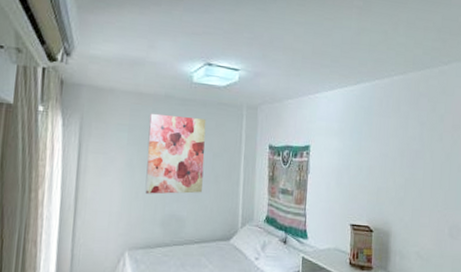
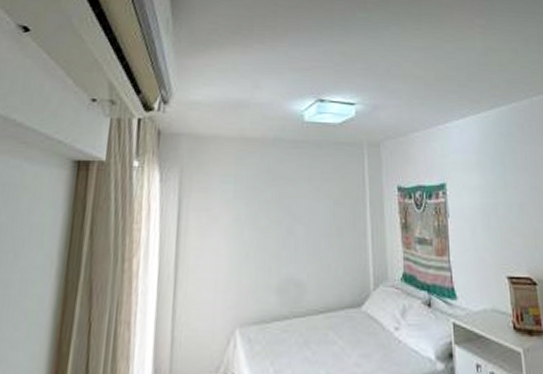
wall art: present [145,113,207,195] -> none [256,159,325,255]

